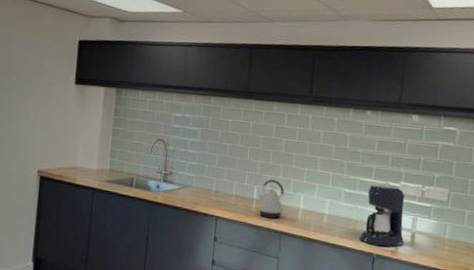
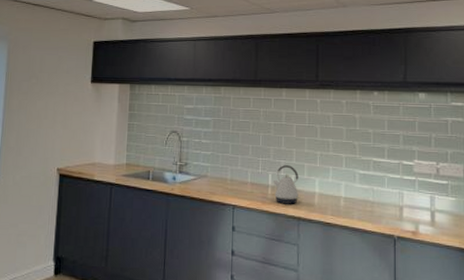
coffee maker: present [358,184,405,247] -> none [377,164,424,228]

